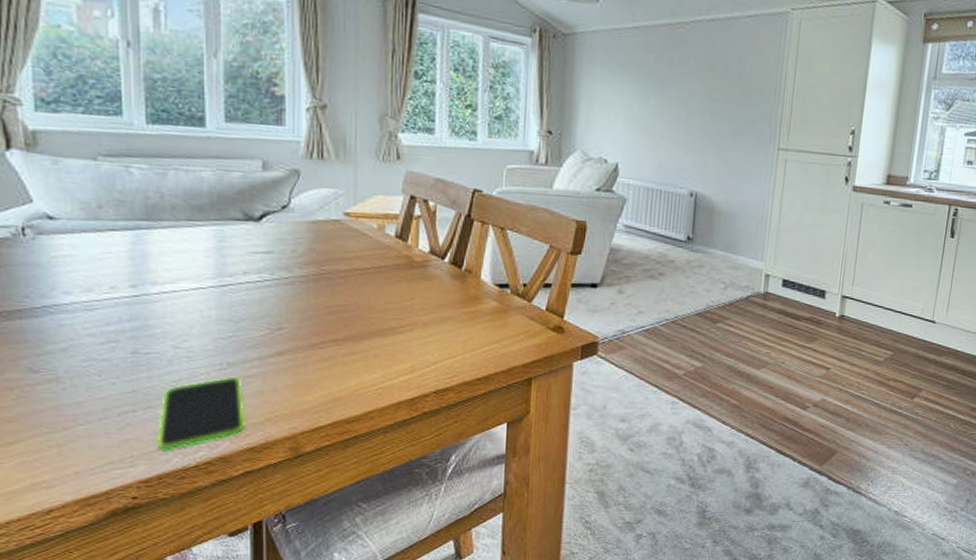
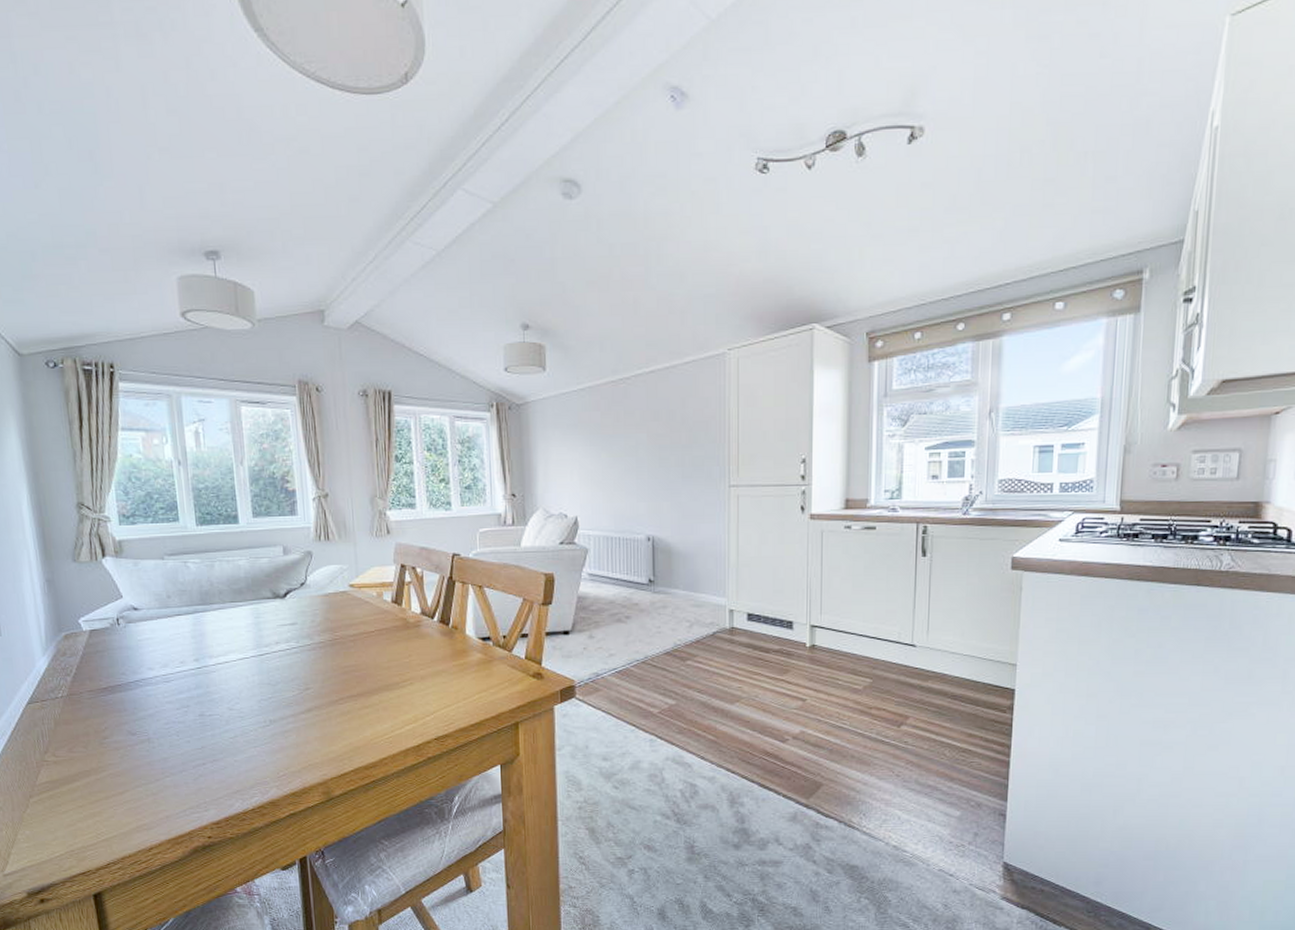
smartphone: present [158,376,245,450] -> none [223,732,287,796]

